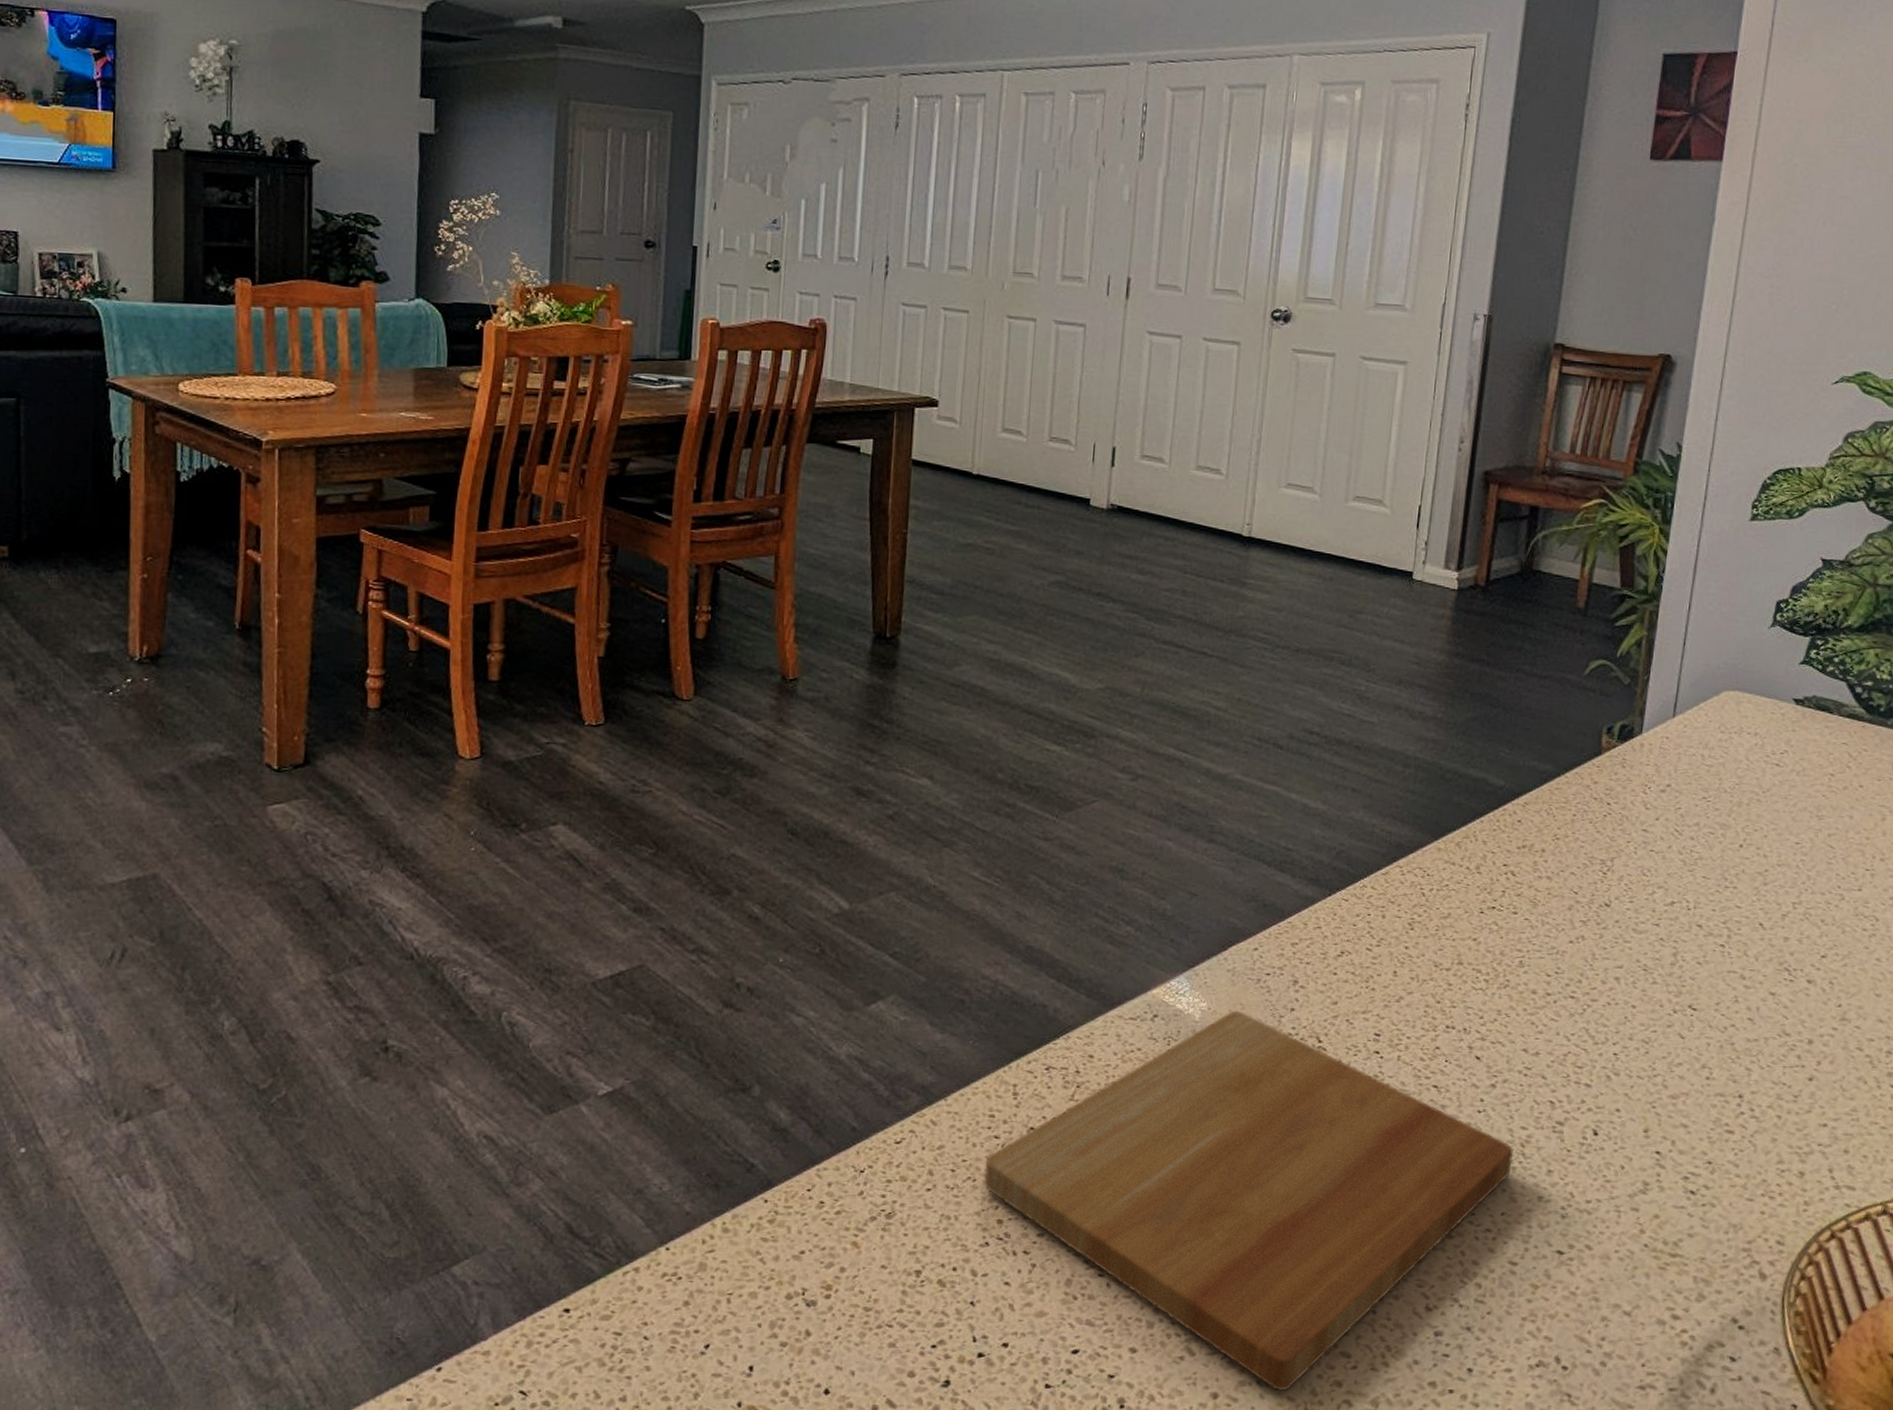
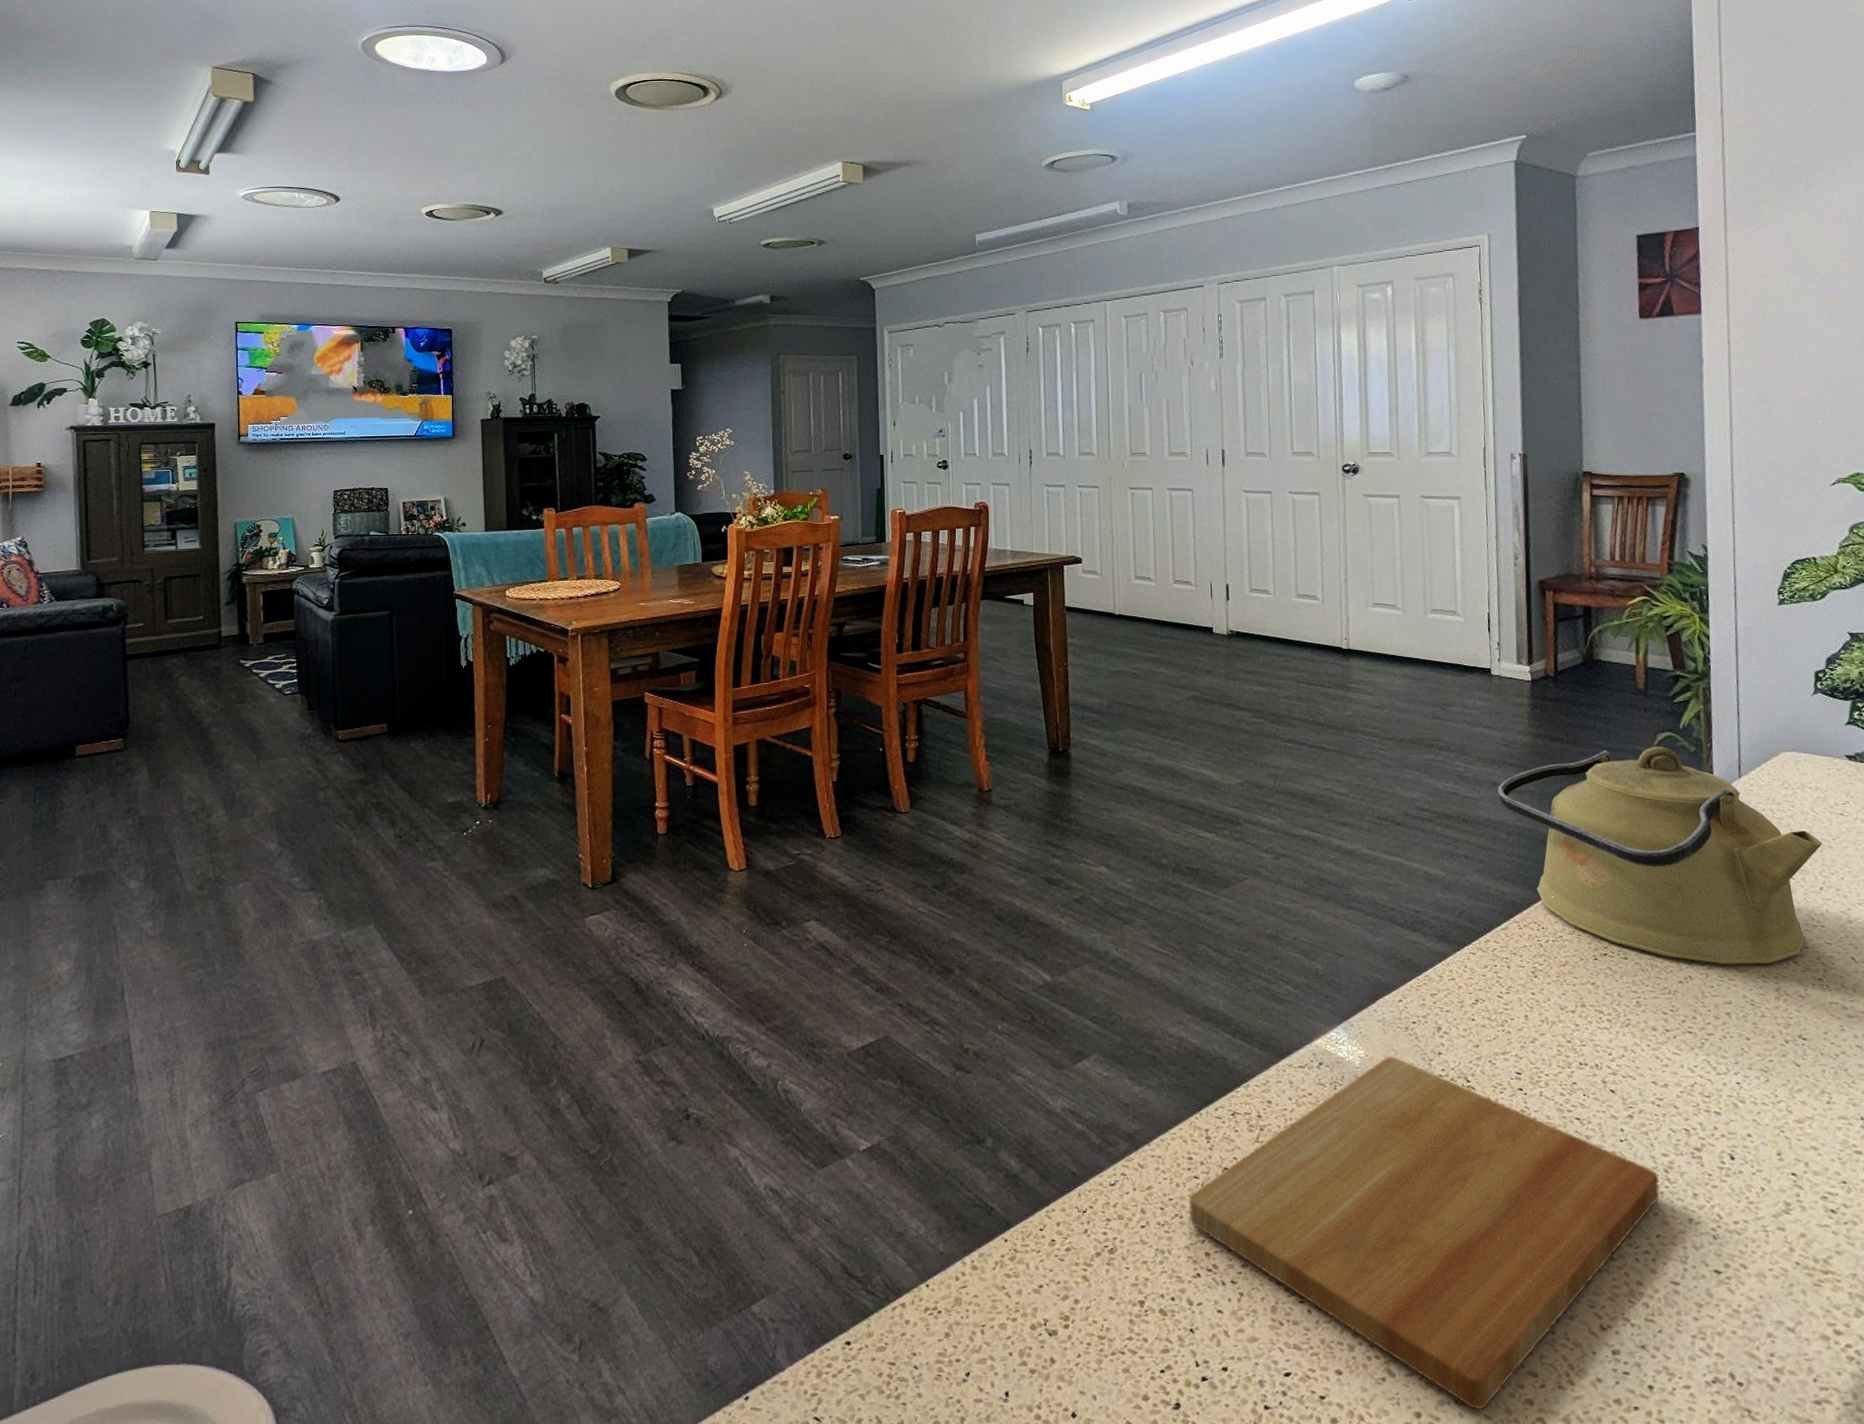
kettle: none [1399,675,1751,927] -> present [1497,746,1822,965]

